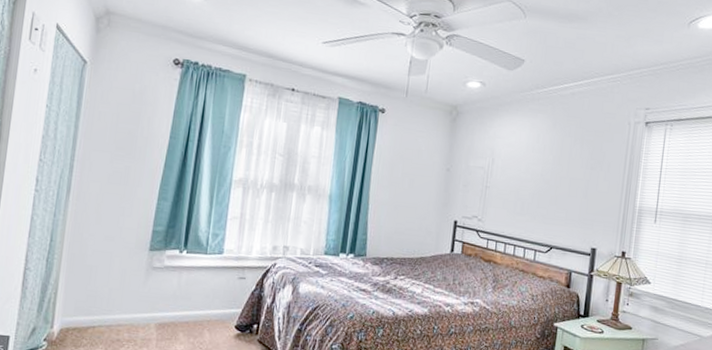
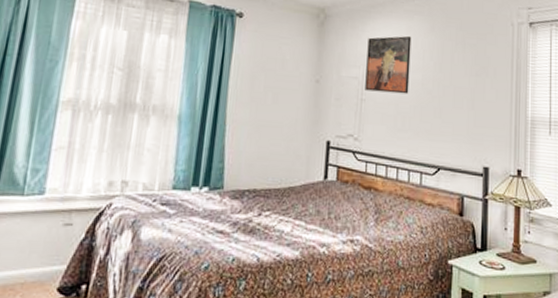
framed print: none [489,131,534,183] -> present [365,35,412,94]

